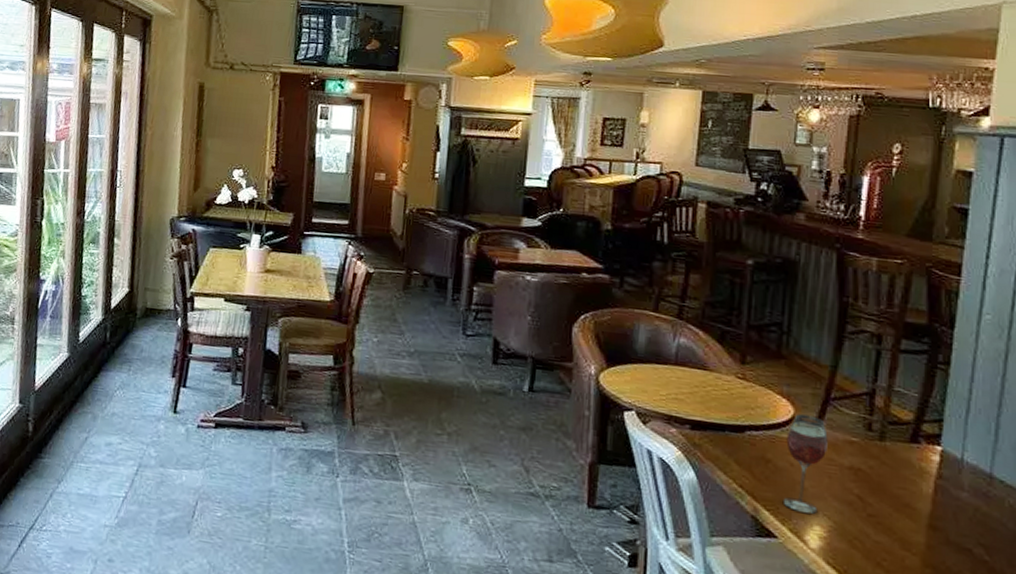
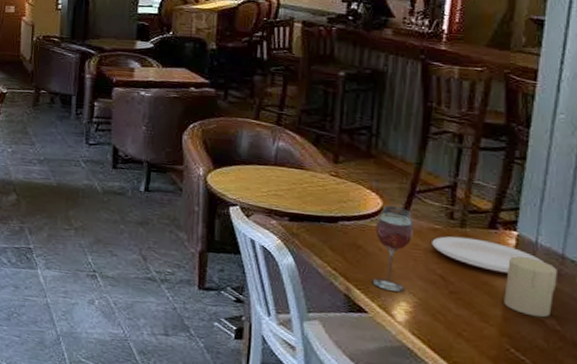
plate: none [848,450,970,494] -> present [432,236,543,273]
candle: none [927,474,985,546] -> present [504,256,557,318]

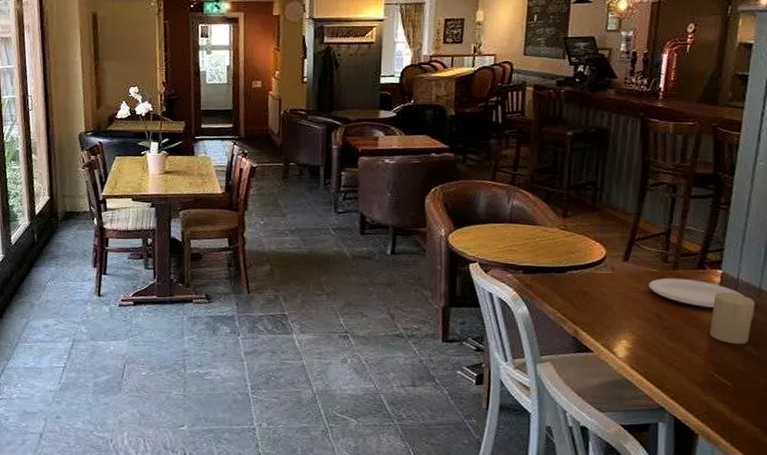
wineglass: present [372,206,413,292] -> none [597,254,633,331]

